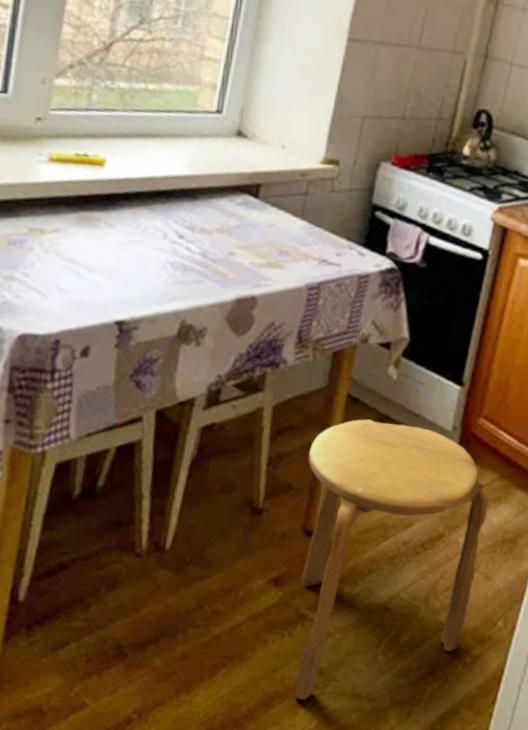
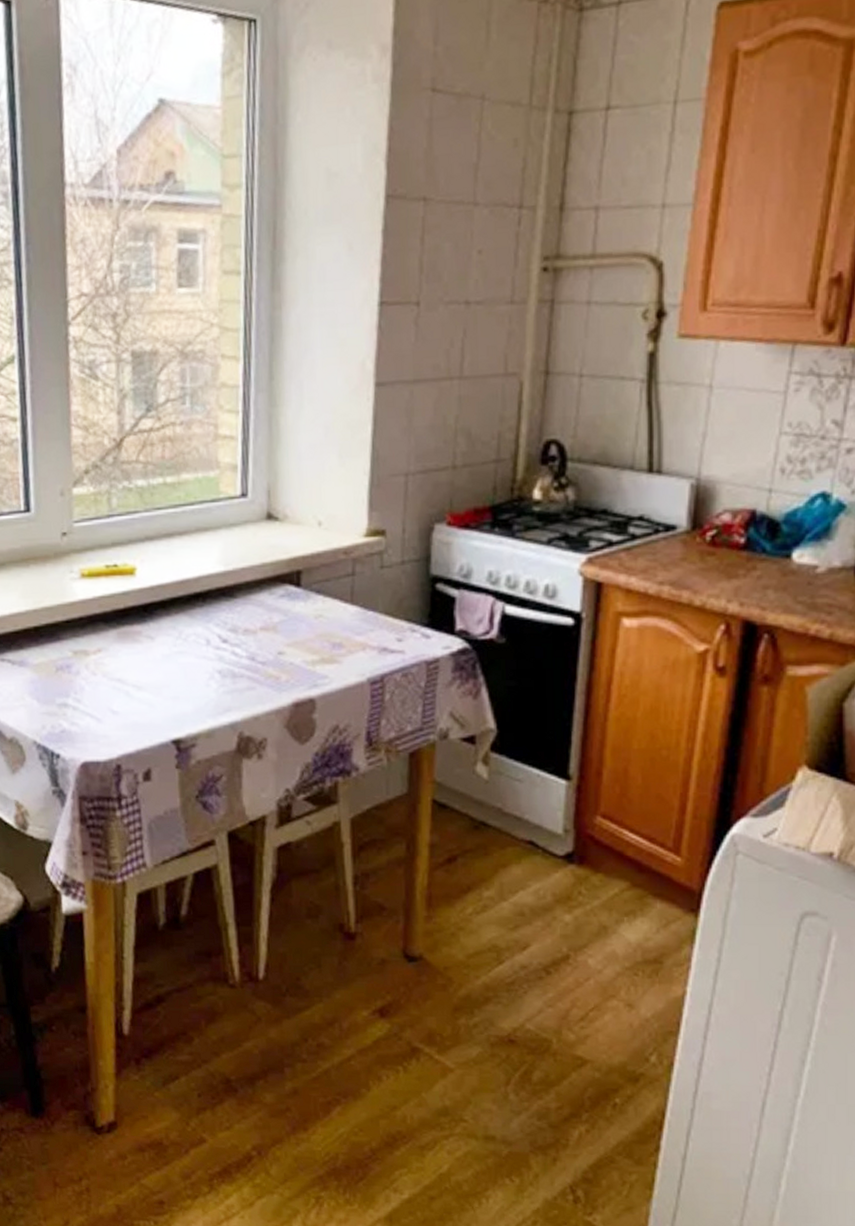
stool: present [294,419,489,700] -> none [397,827,621,1141]

